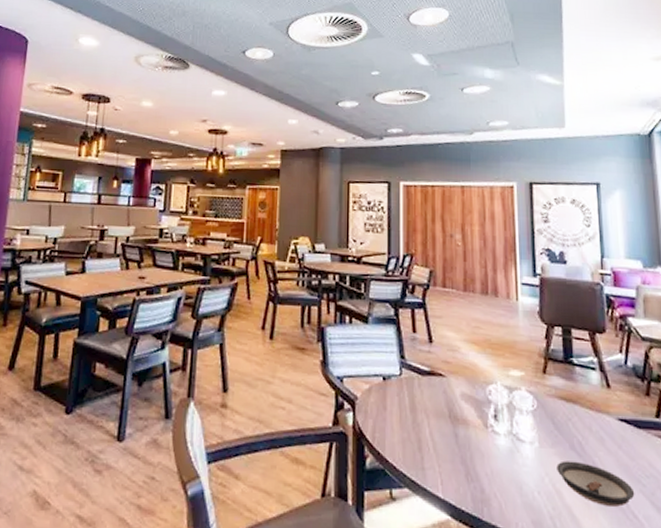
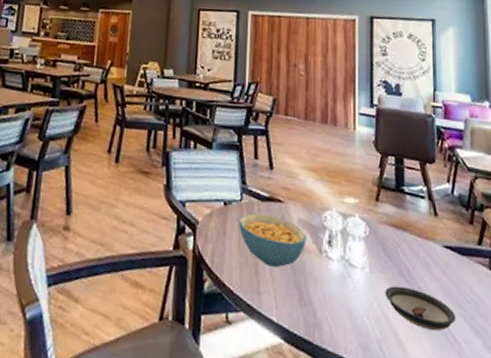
cereal bowl: none [400,387,471,442] -> present [239,213,306,267]

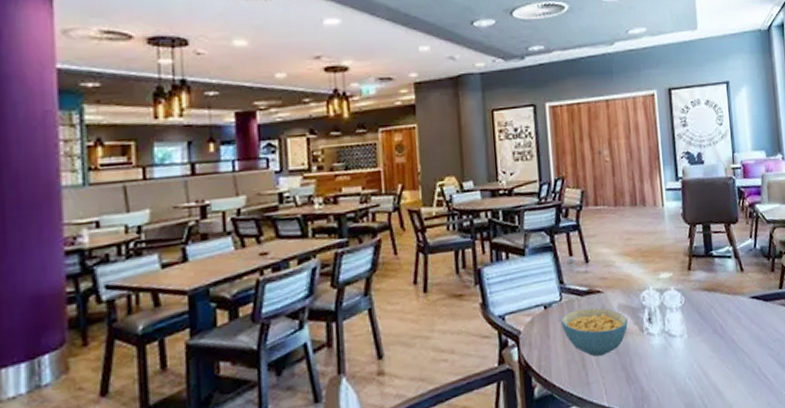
saucer: present [385,286,456,331] -> none [703,342,765,375]

